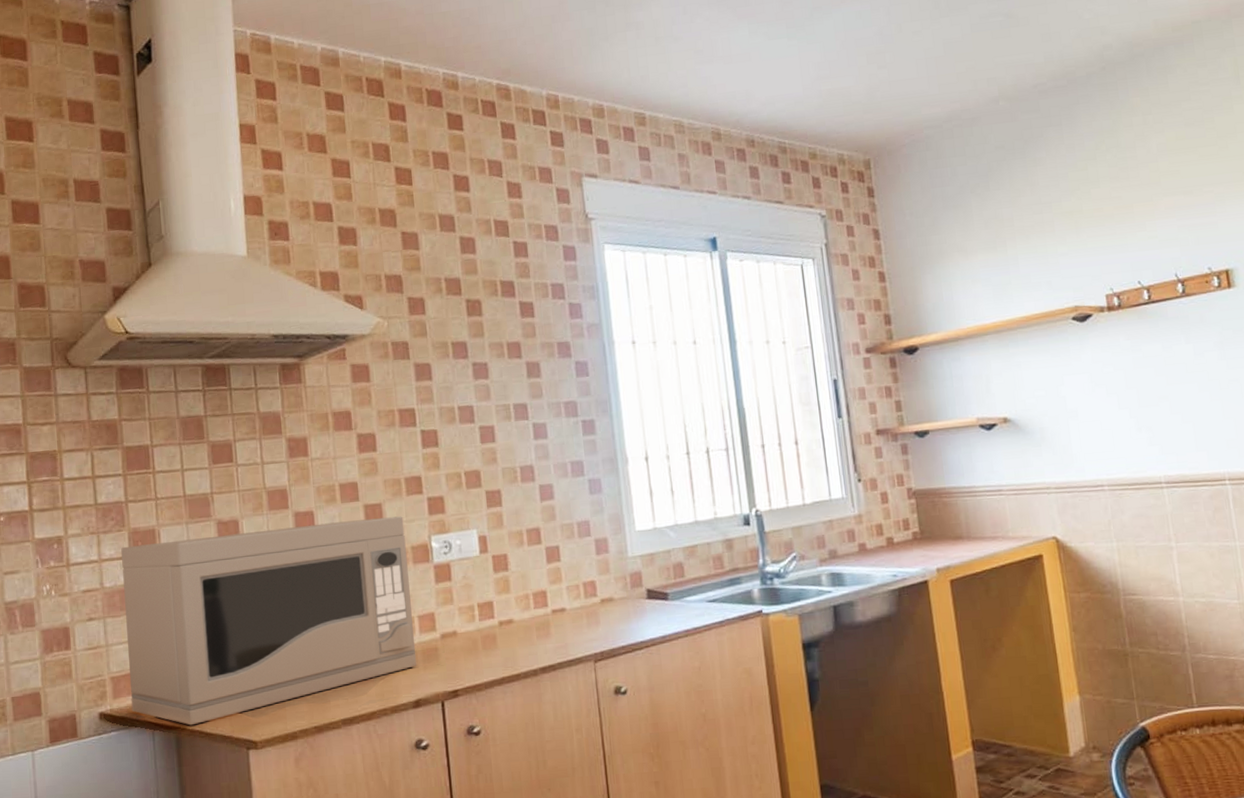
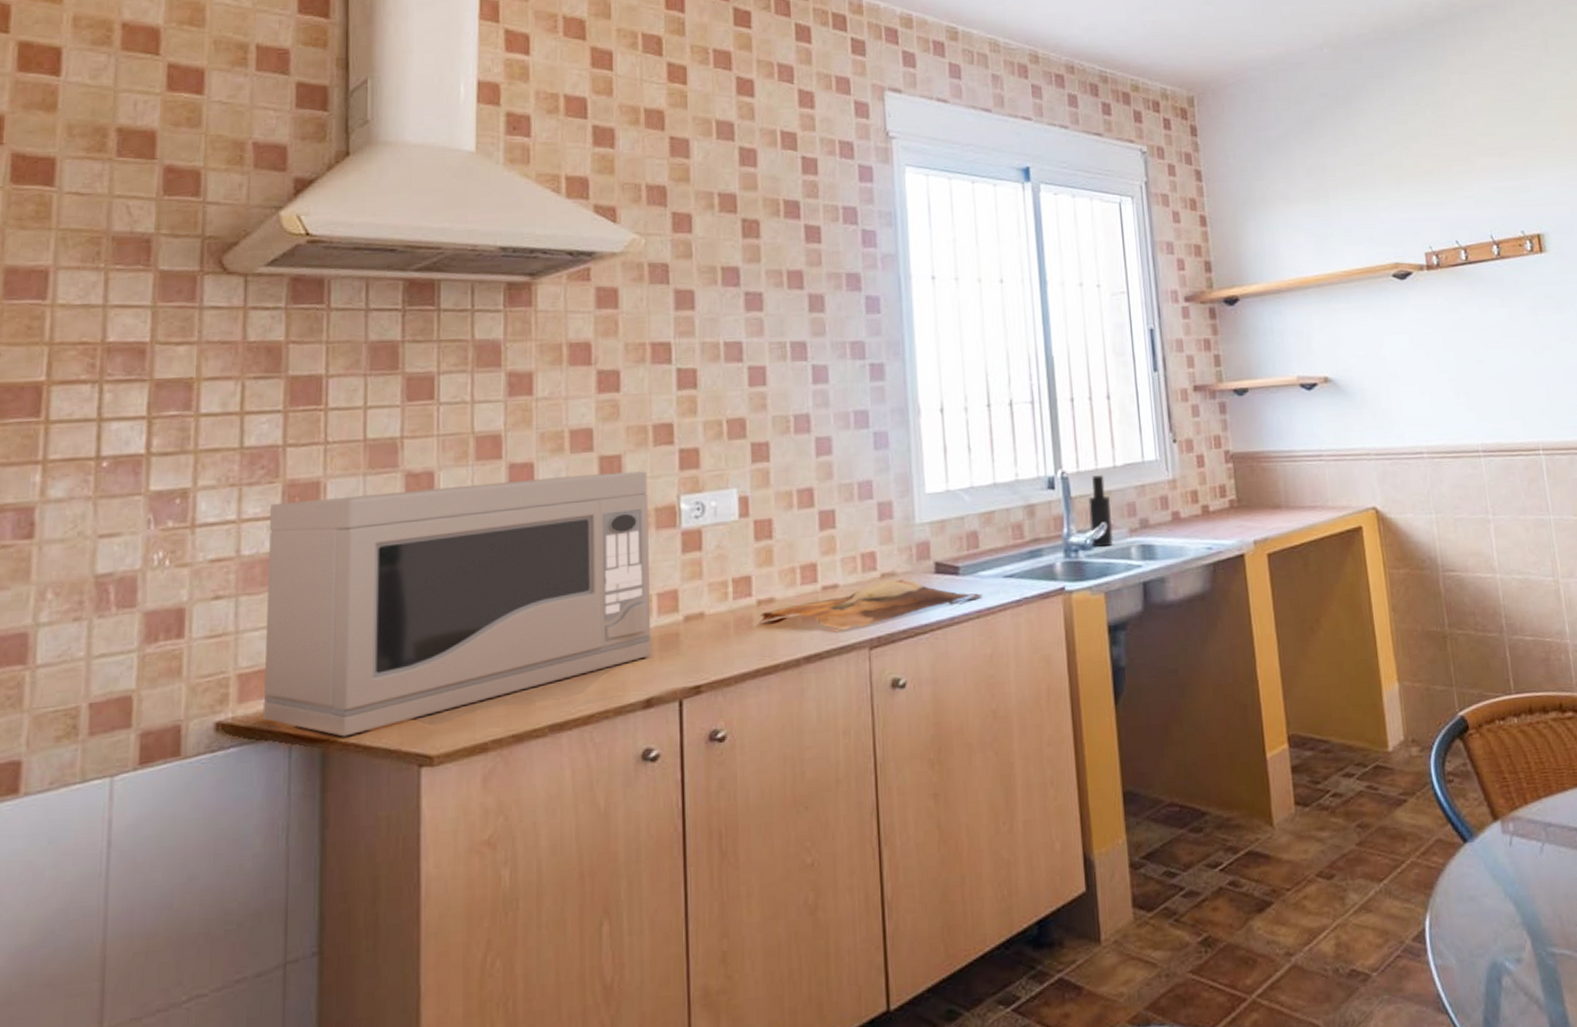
cutting board: none [501,603,691,648] -> present [759,579,984,632]
soap dispenser: none [781,512,805,575] -> present [1088,475,1114,547]

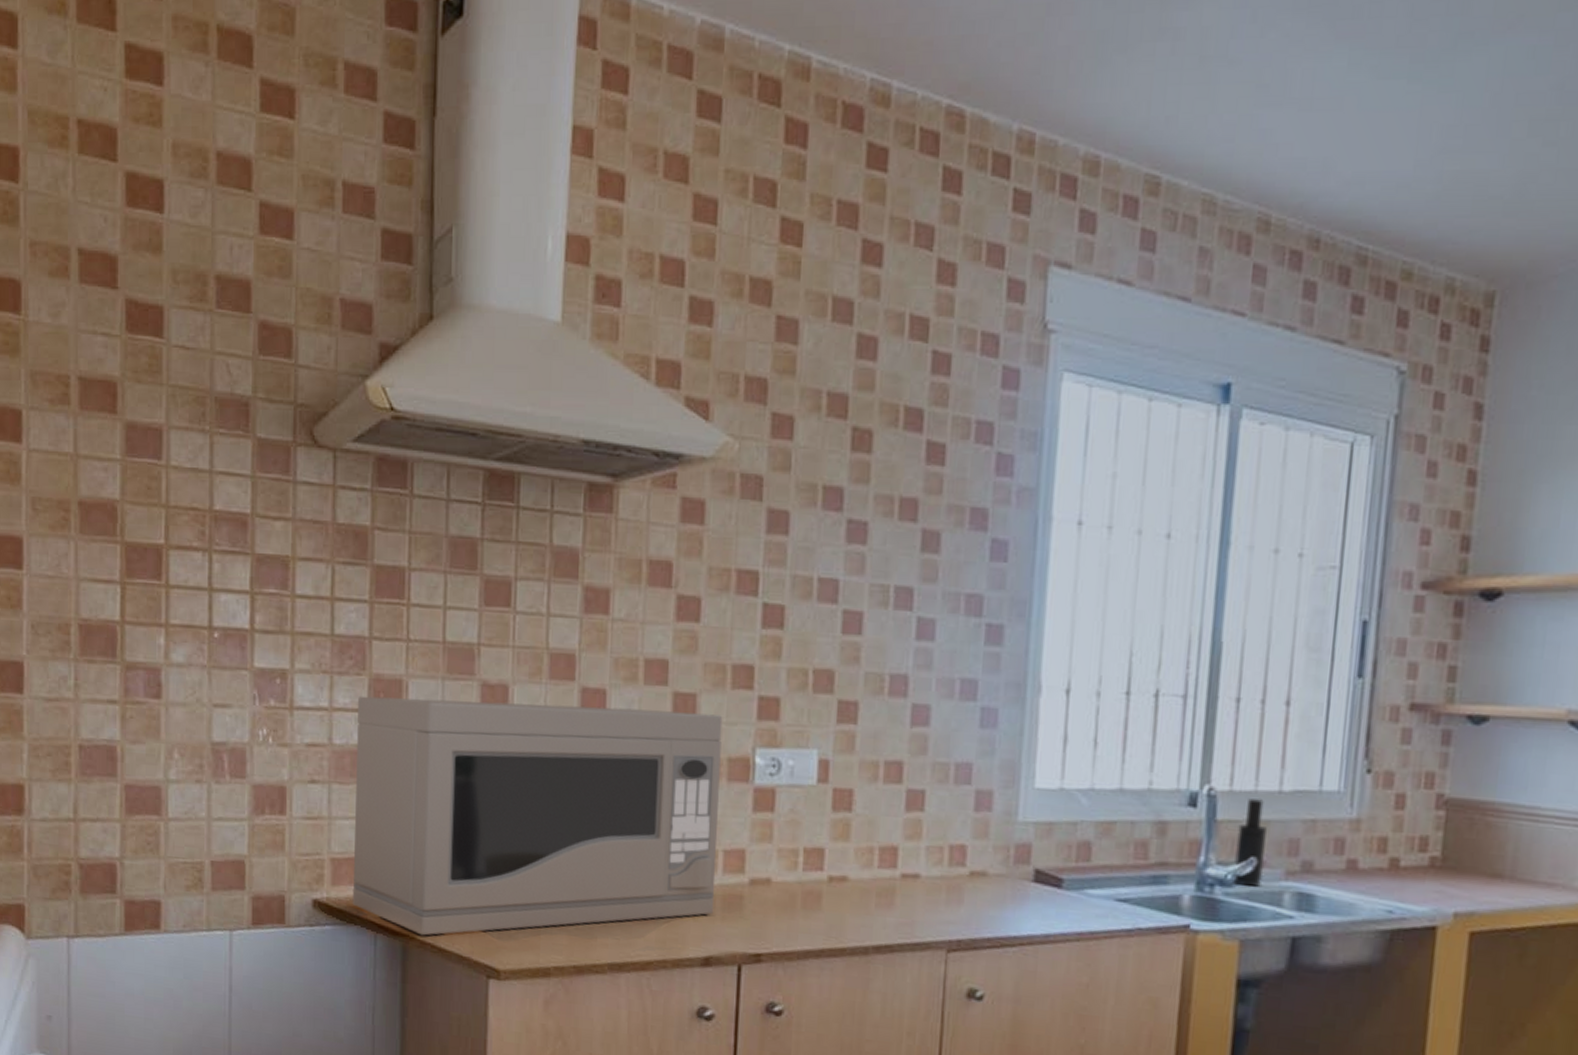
cutting board: present [759,579,984,632] -> none [828,879,1089,927]

